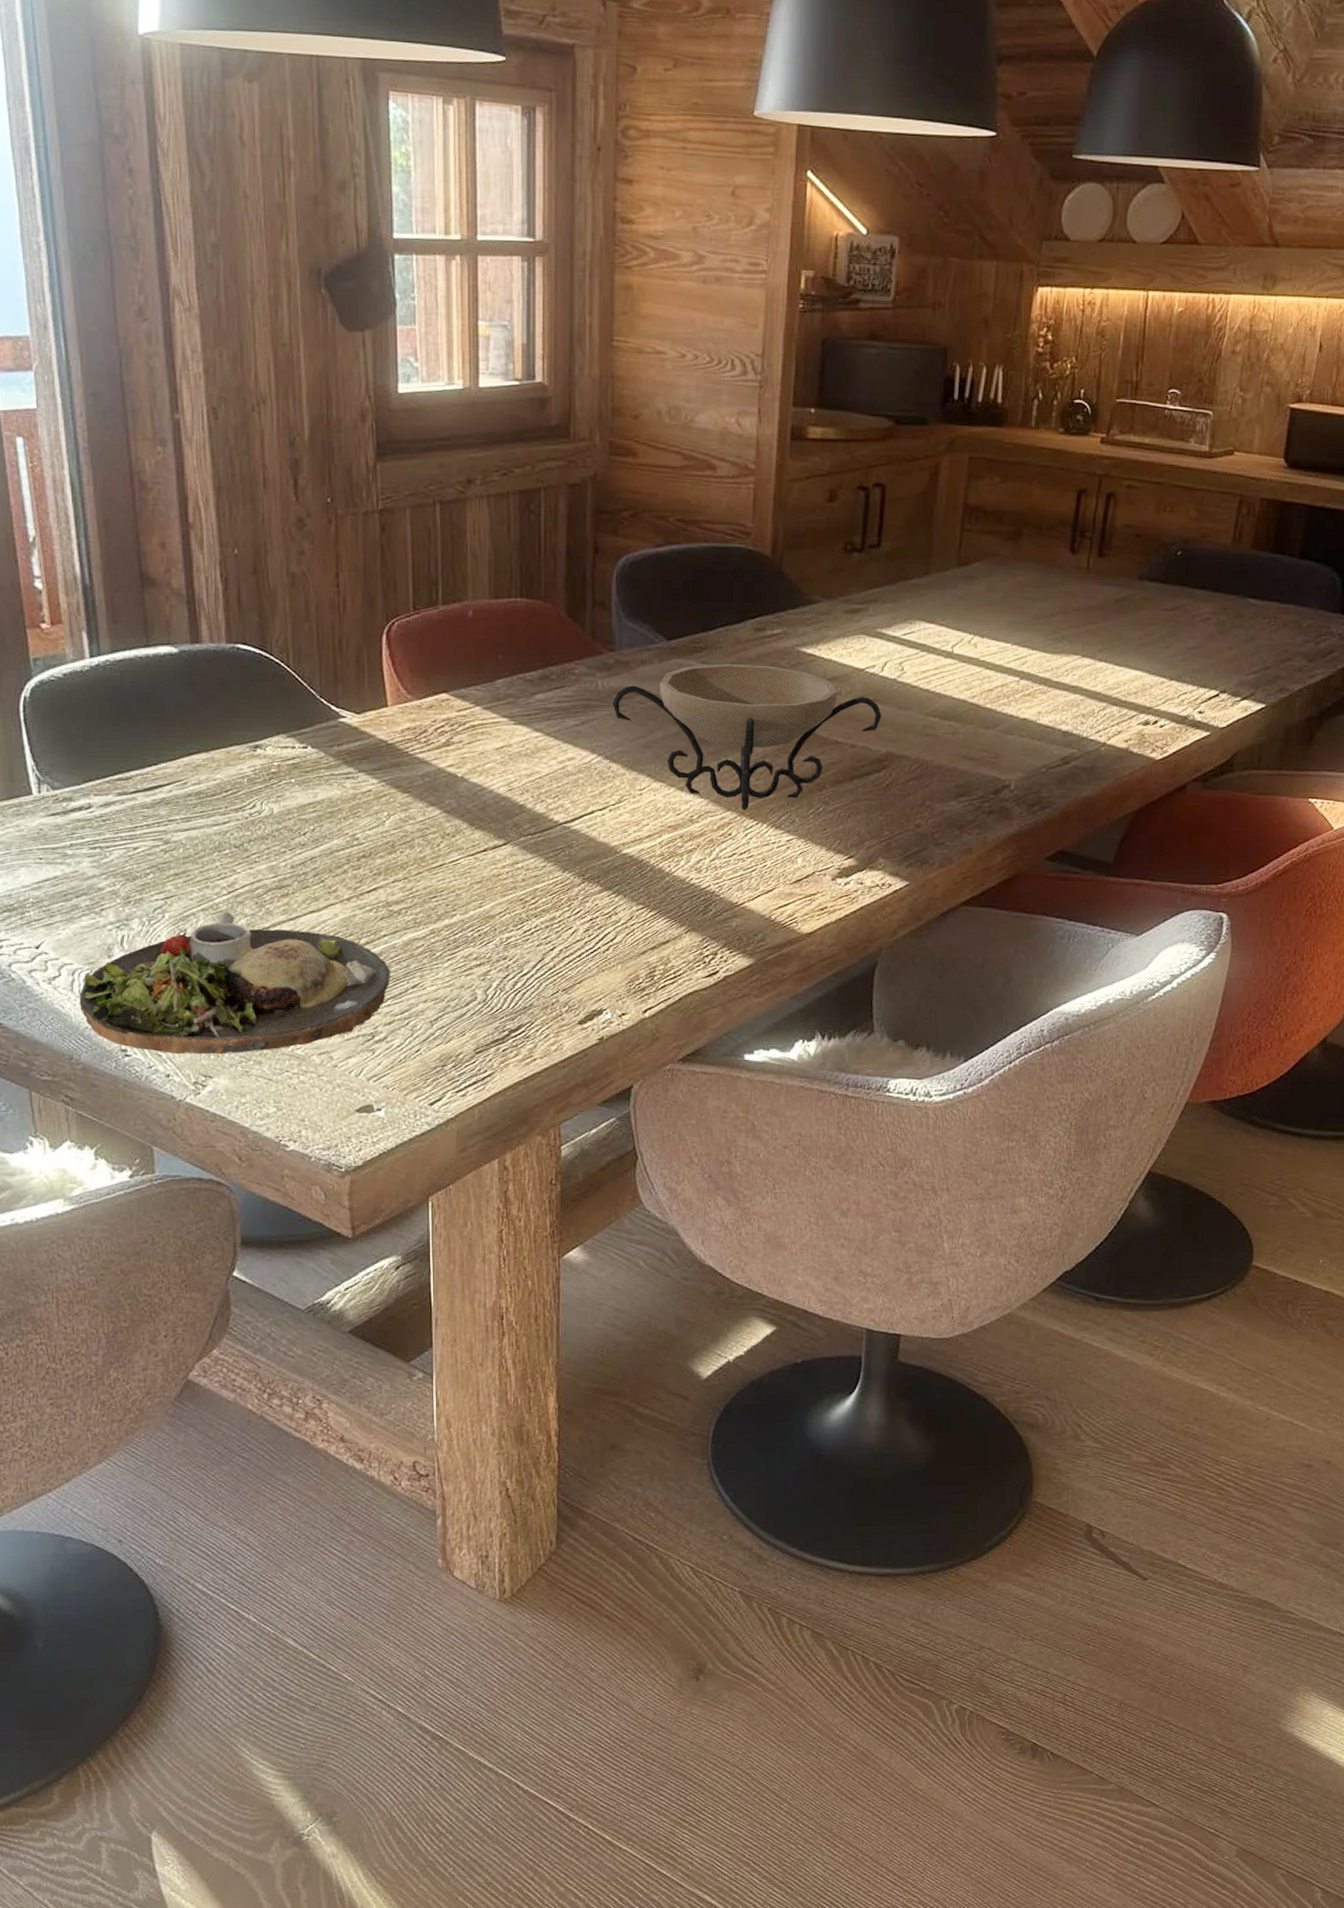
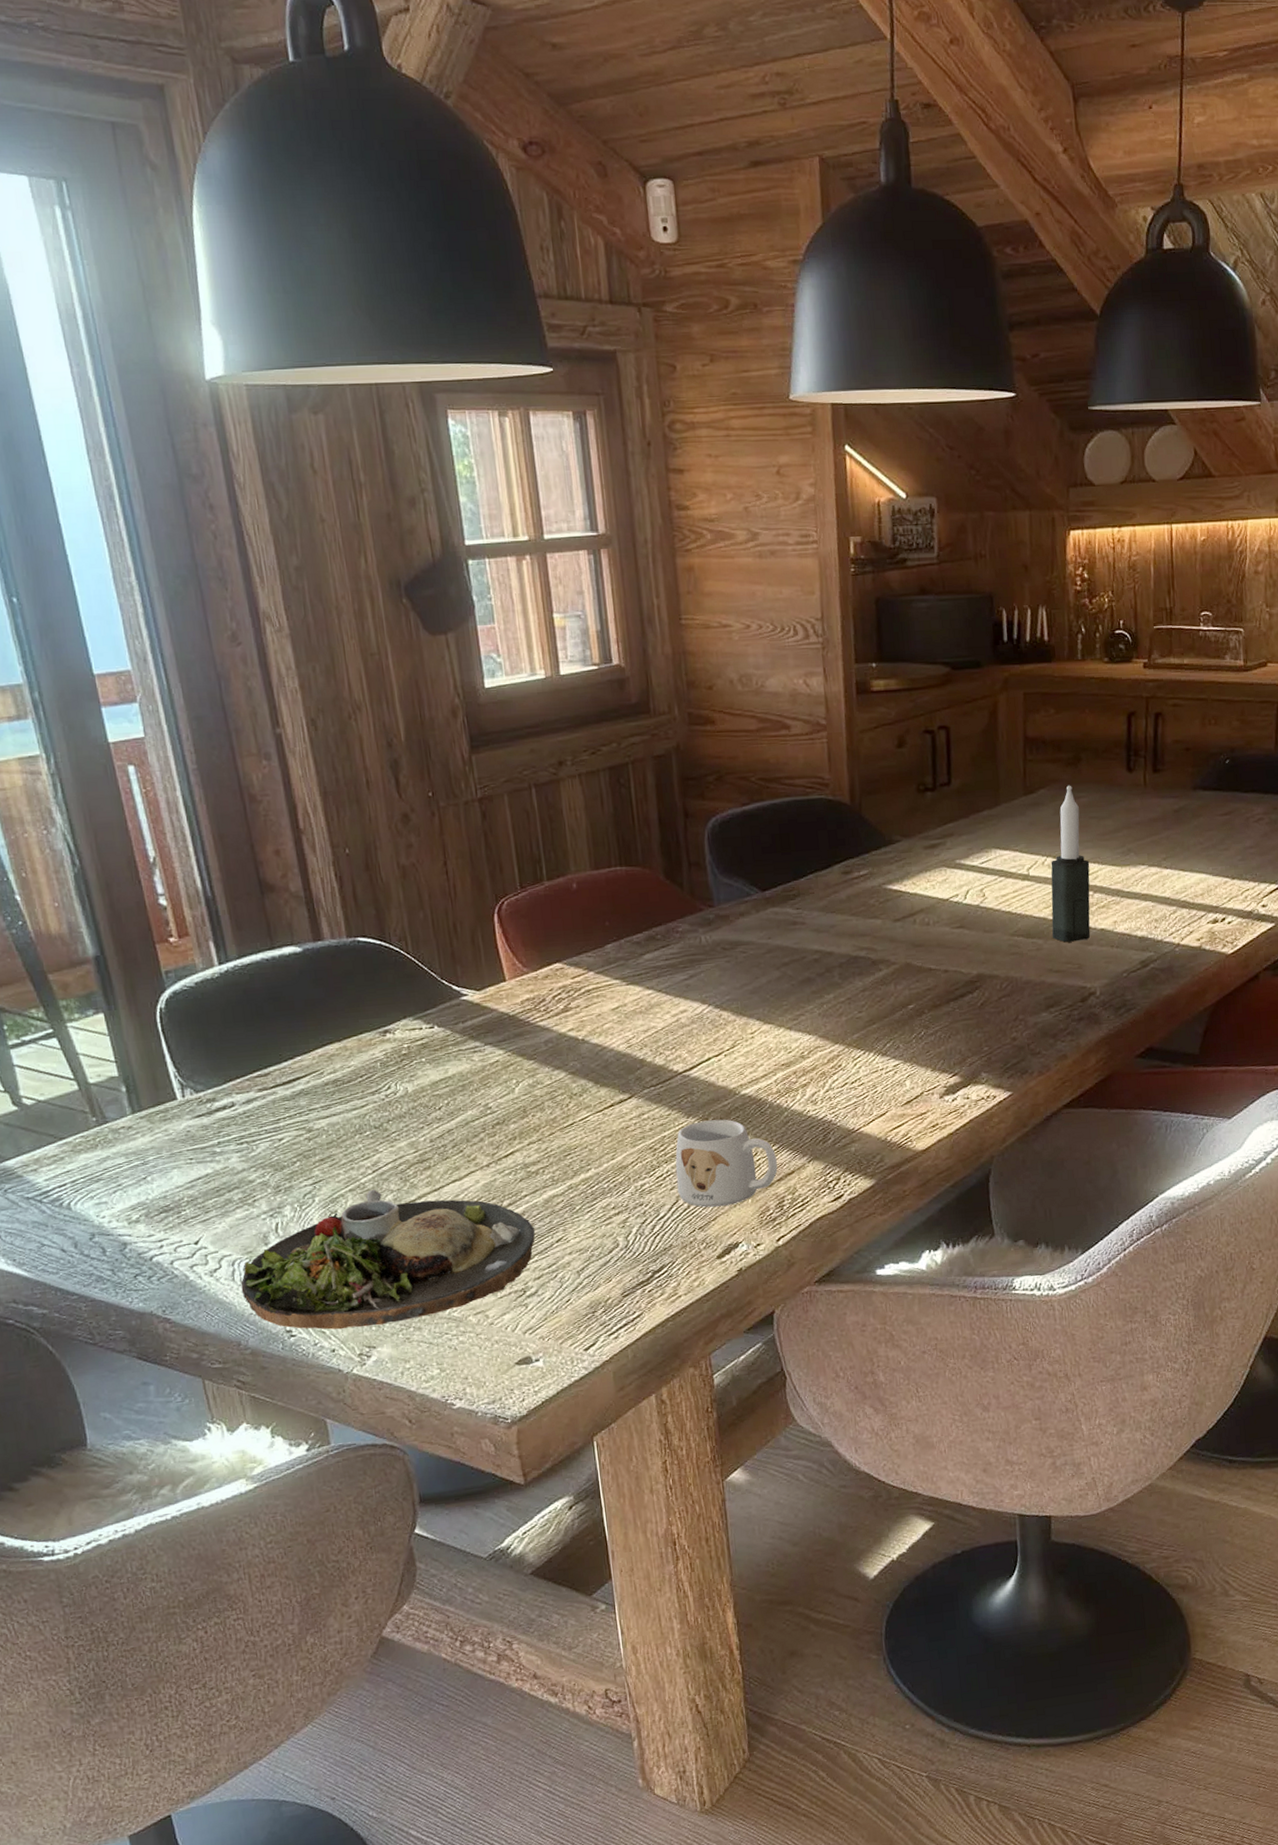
mug: none [545,877,652,969] -> present [675,1119,778,1208]
decorative bowl: present [612,664,882,810] -> none [716,905,970,1042]
candle: none [970,561,1019,729] -> present [1051,785,1091,943]

